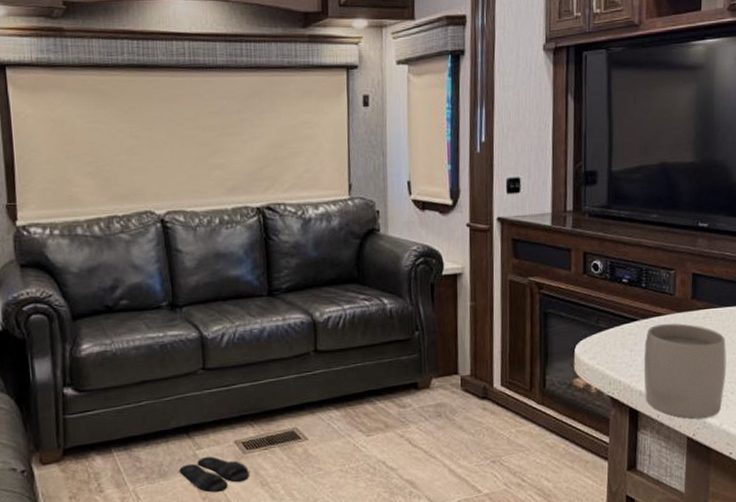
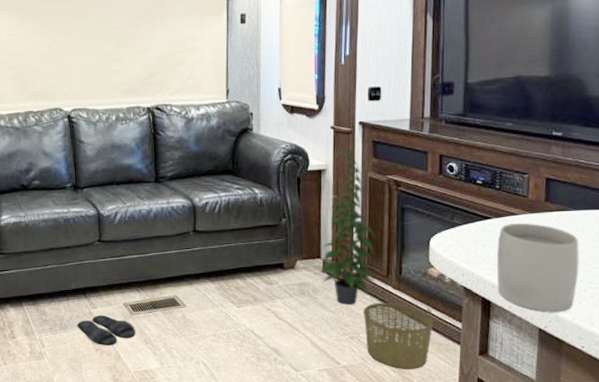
plant: none [457,246,519,425] -> present [319,147,377,305]
basket: none [505,419,580,493] -> present [363,302,434,369]

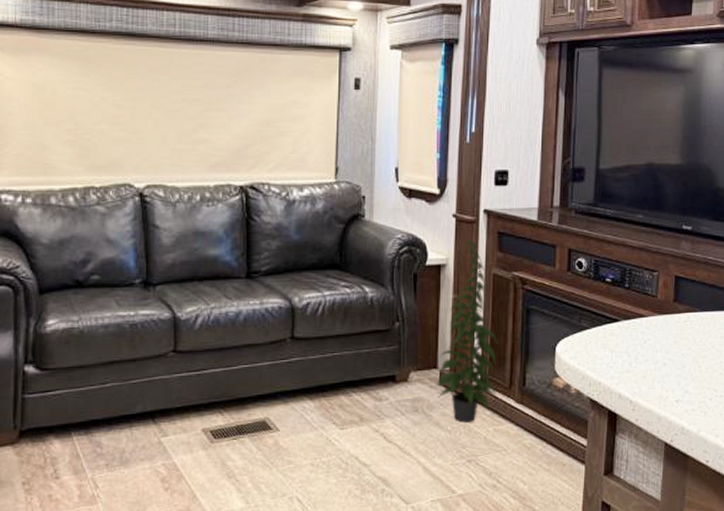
slippers: present [77,314,135,345] -> none [142,444,216,483]
basket: present [363,302,434,369] -> none [482,418,558,495]
mug: present [496,222,579,312] -> none [623,325,706,424]

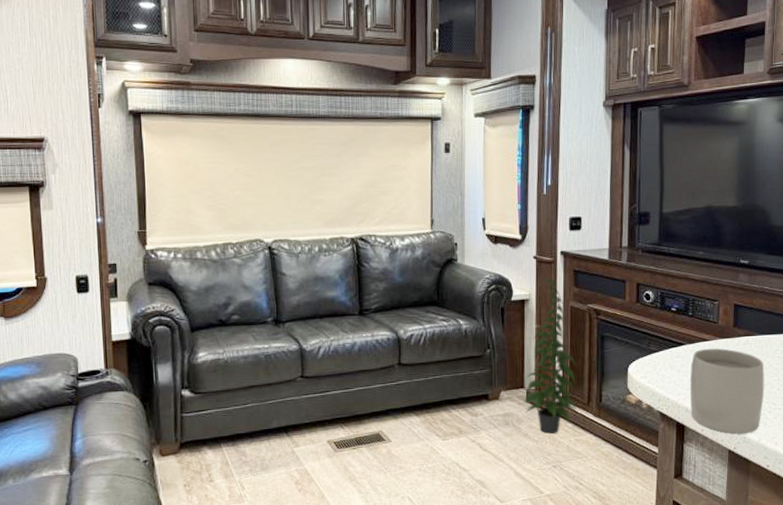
mug: none [623,325,706,424] -> present [689,348,764,434]

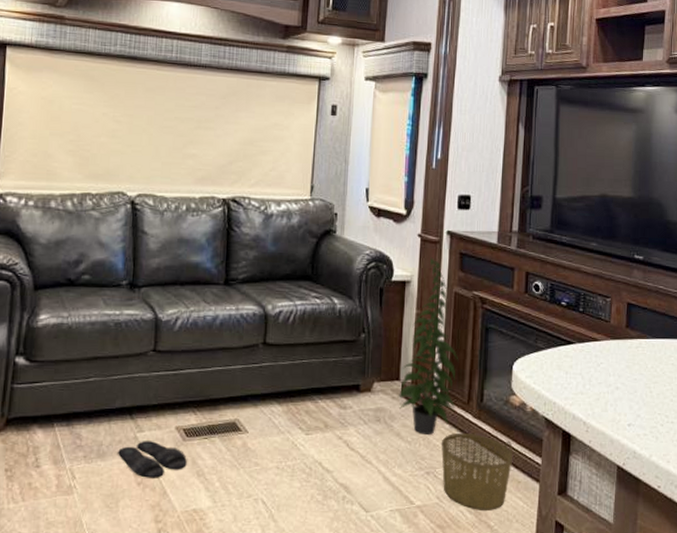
slippers: none [279,453,340,485] -> present [118,440,187,478]
basket: none [565,429,632,496] -> present [441,432,514,510]
mug: present [689,348,764,434] -> none [577,349,657,447]

